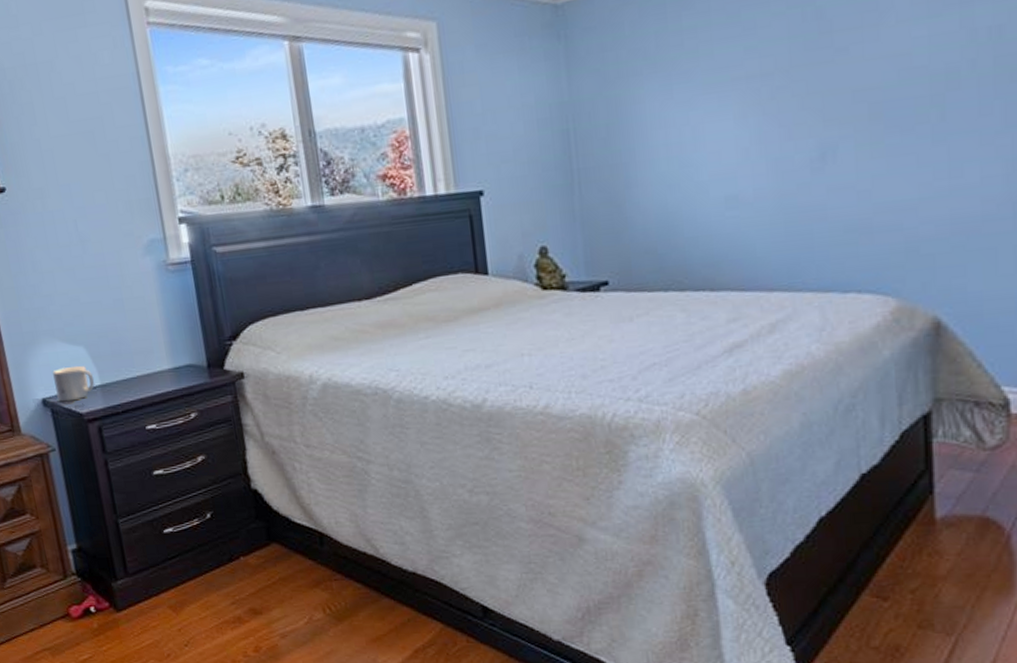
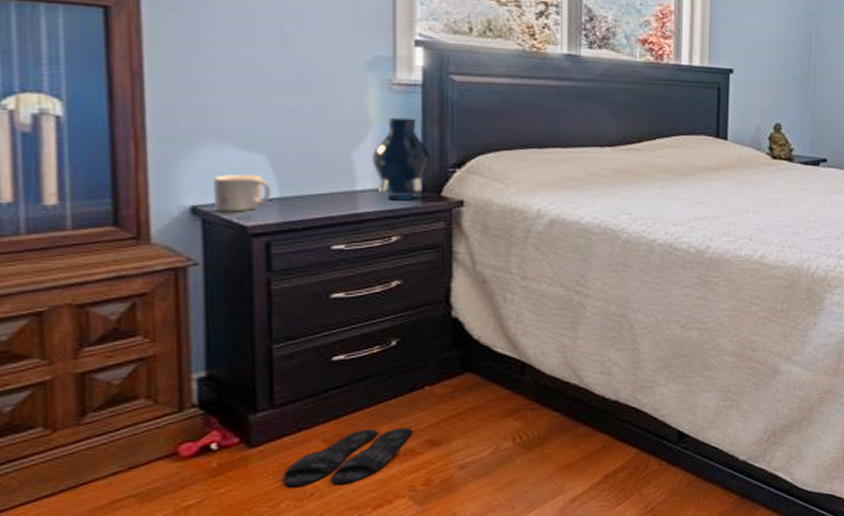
slippers: none [145,596,238,649] -> present [283,428,413,488]
vase: none [162,295,210,379] -> present [372,117,430,201]

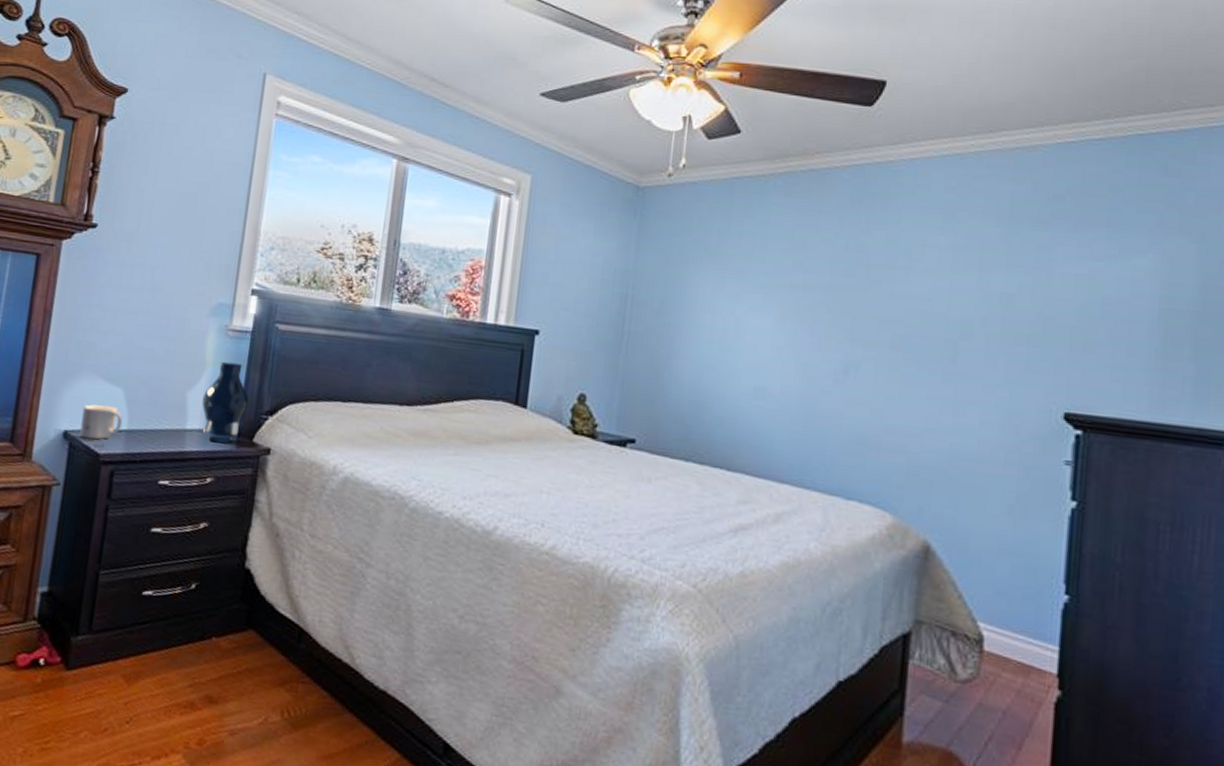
slippers: present [283,428,413,488] -> none [86,671,196,727]

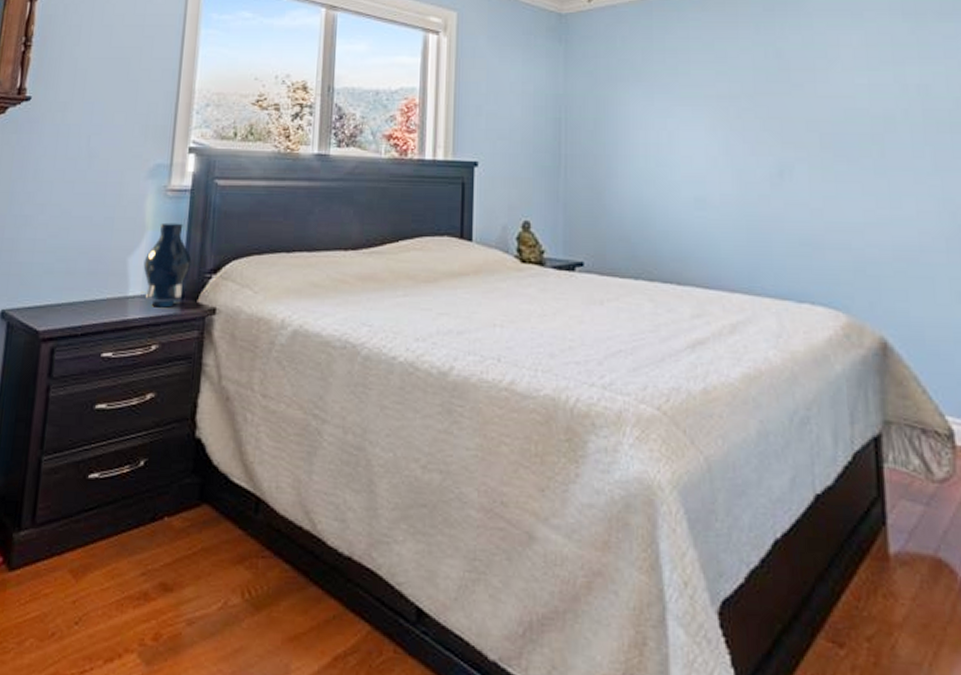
mug: present [80,404,123,440] -> none [18,279,62,317]

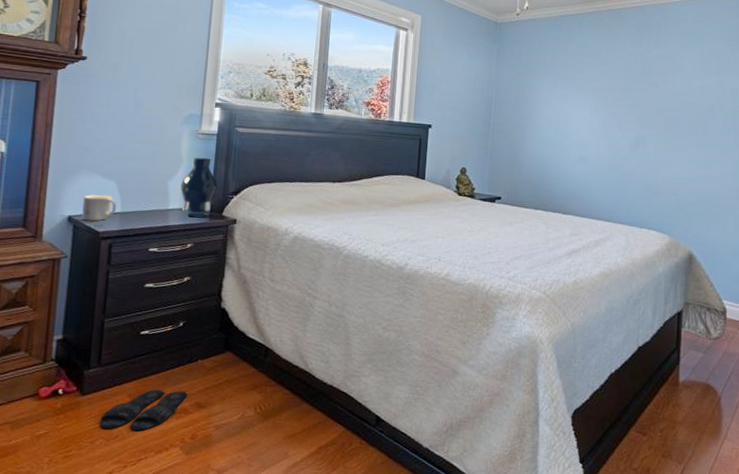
mug: none [18,279,62,317] -> present [82,195,117,221]
slippers: none [31,561,149,627] -> present [100,389,188,432]

